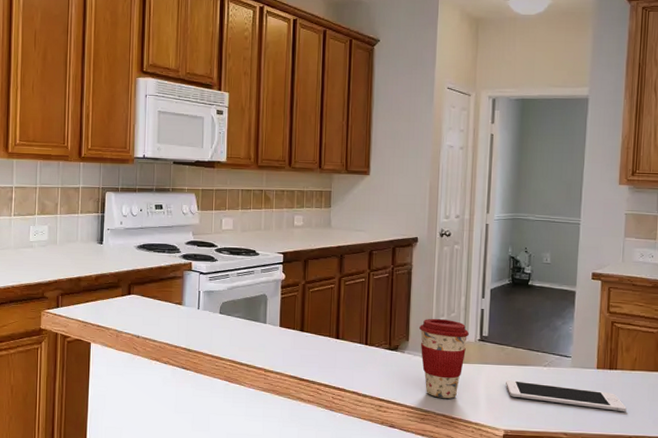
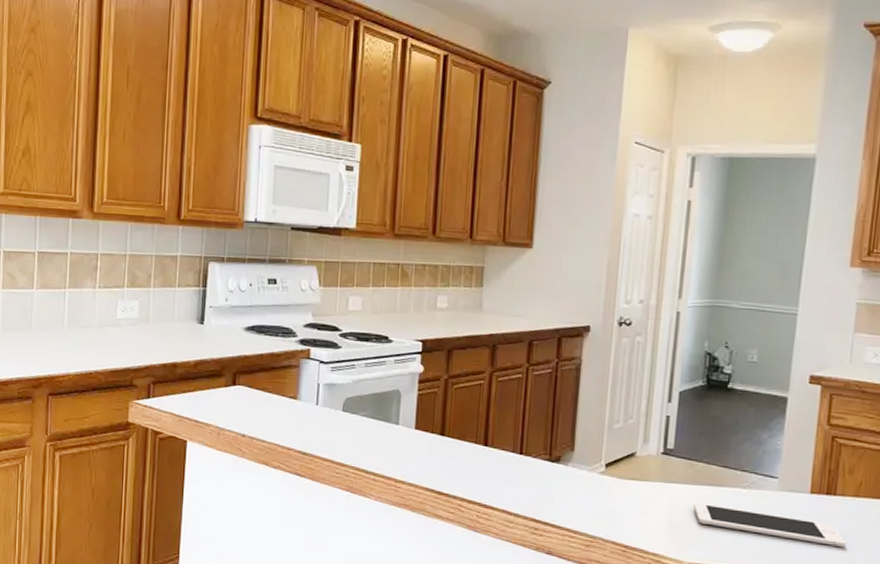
coffee cup: present [418,318,469,399] -> none [587,424,650,523]

